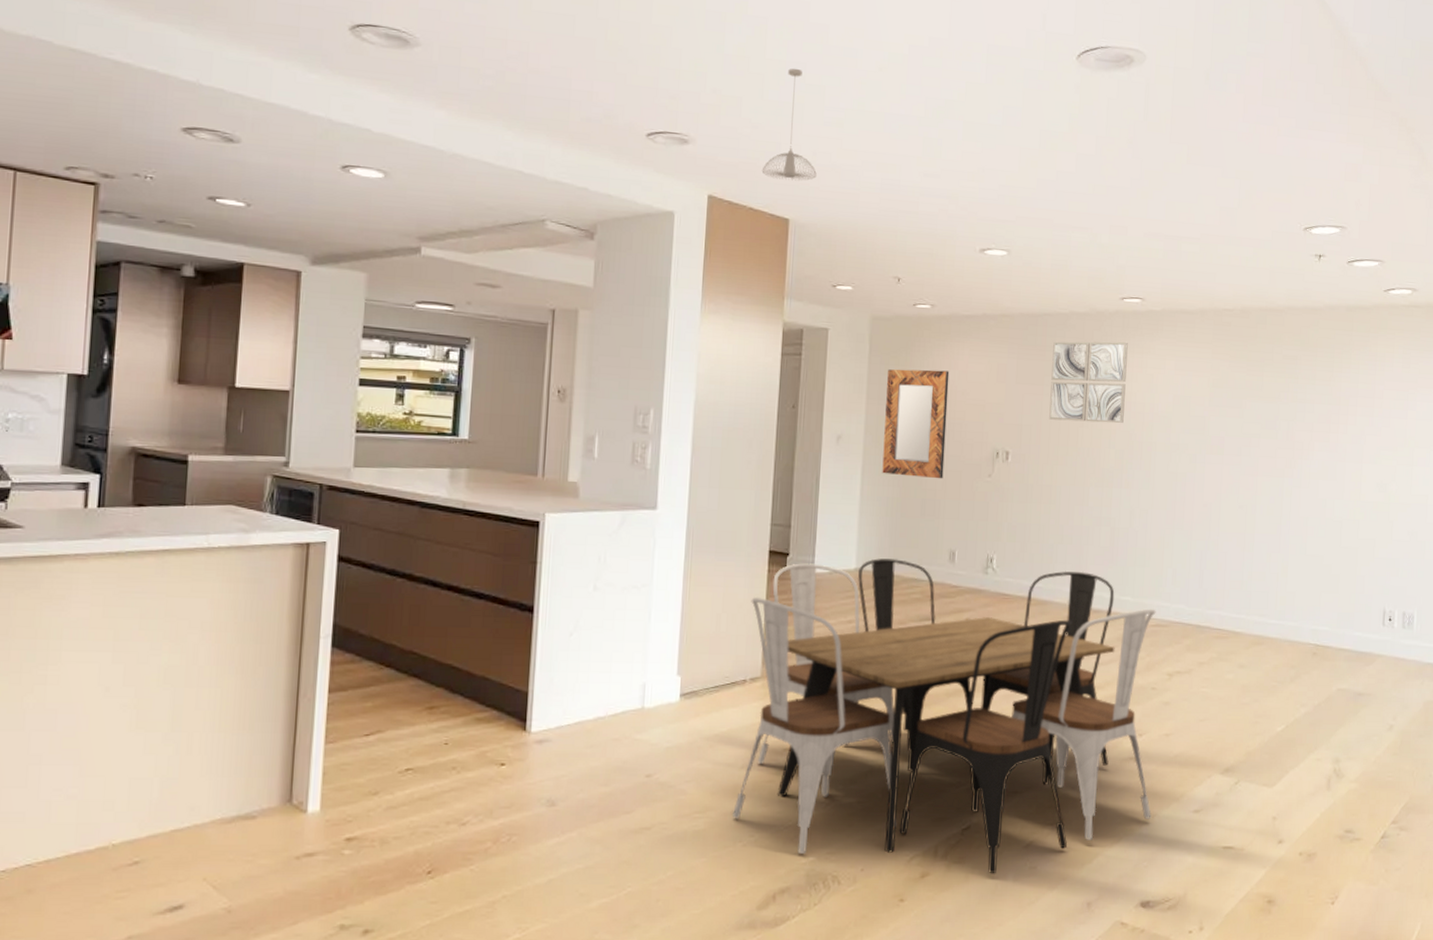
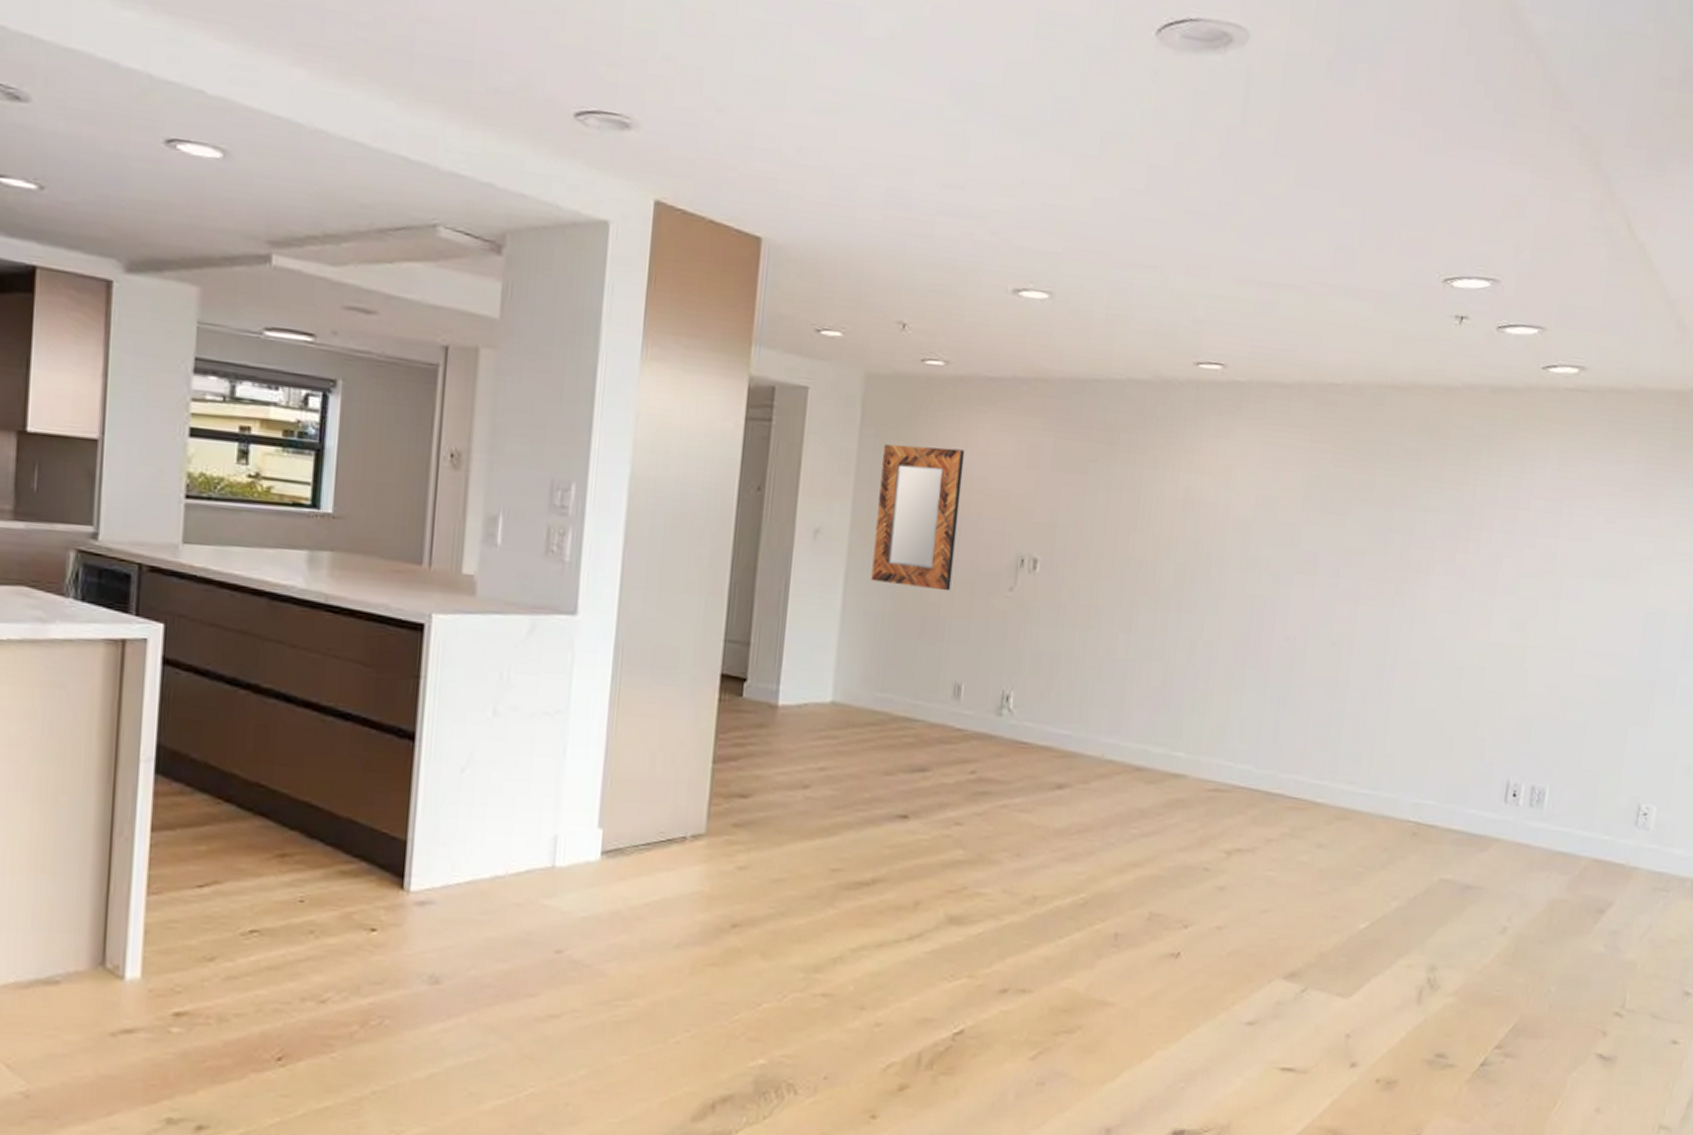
dining table: present [733,558,1156,874] -> none [664,690,1216,1090]
pendant light: present [761,68,817,181] -> none [727,30,801,187]
wall art: present [1049,341,1128,424] -> none [1092,417,1201,529]

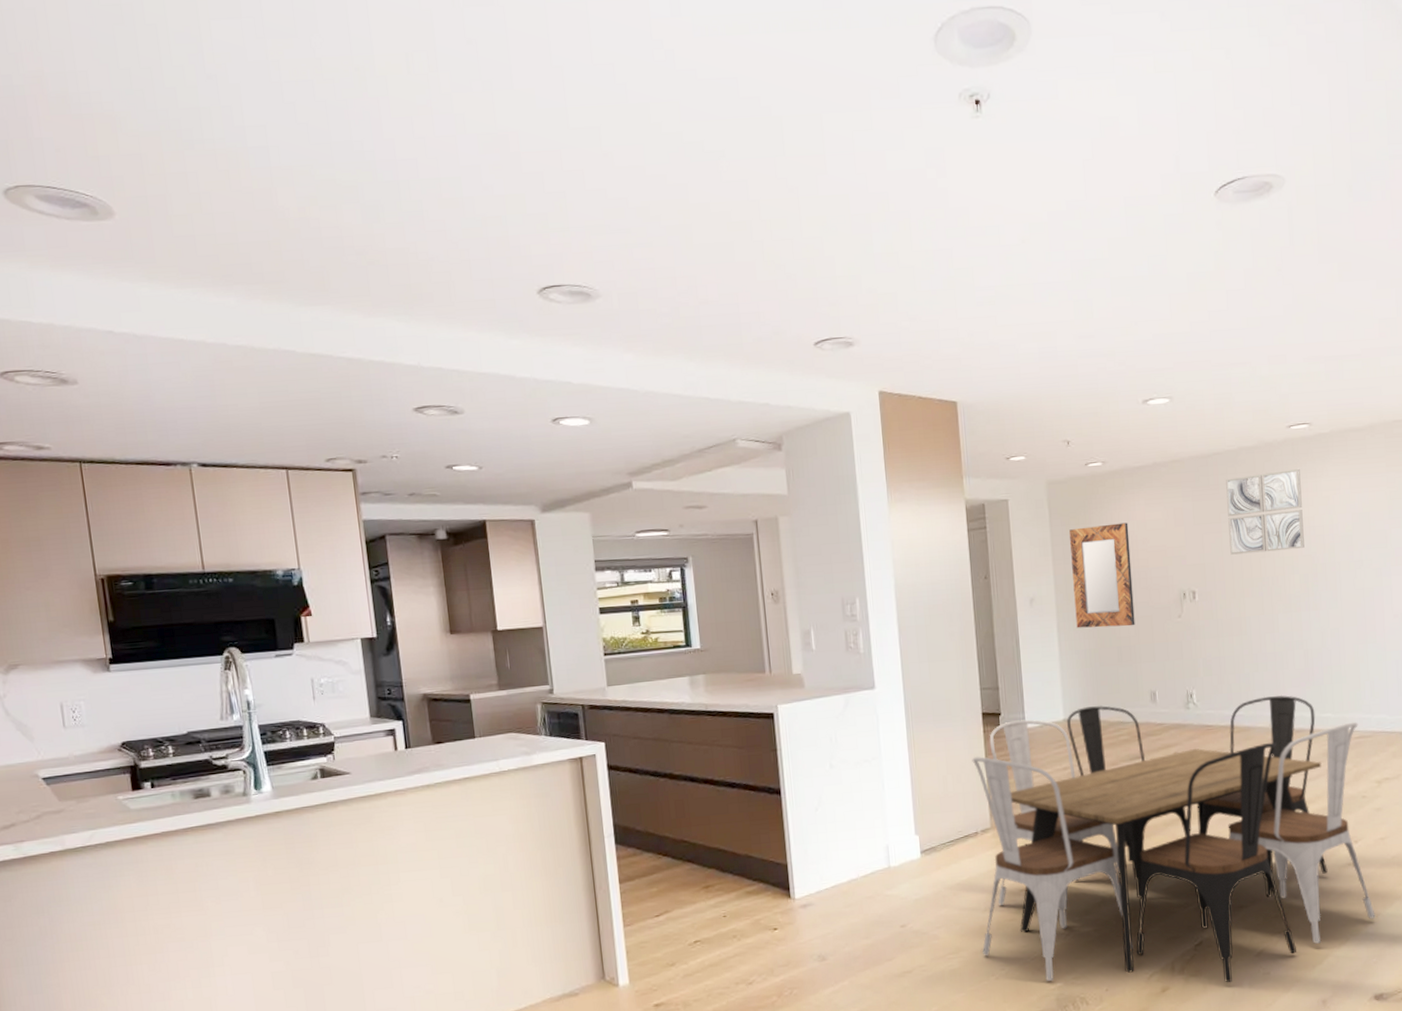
dining table: none [664,690,1216,1090] -> present [972,694,1376,983]
wall art: none [1092,417,1201,529] -> present [1226,469,1305,555]

